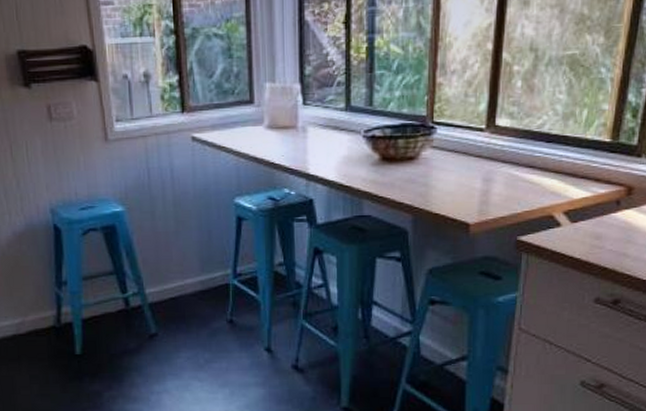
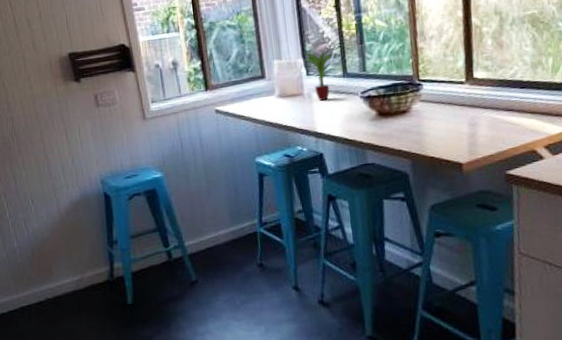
potted plant: none [300,74,339,137] -> present [303,48,335,101]

